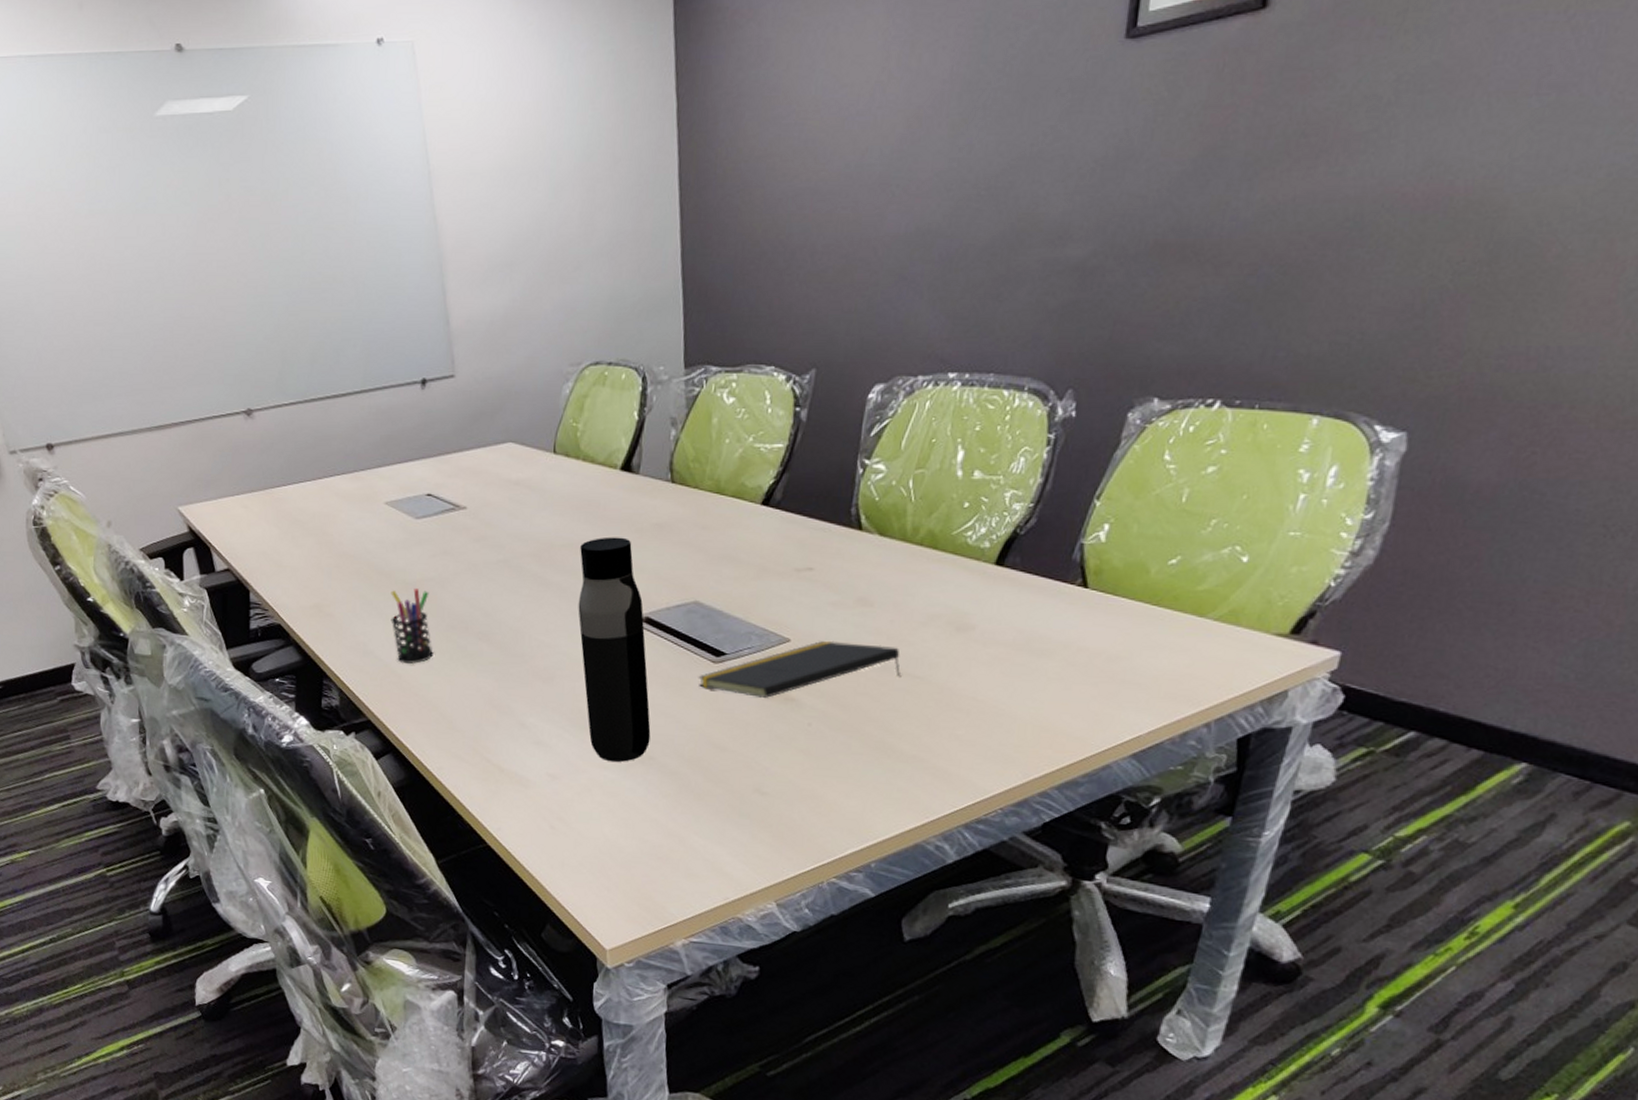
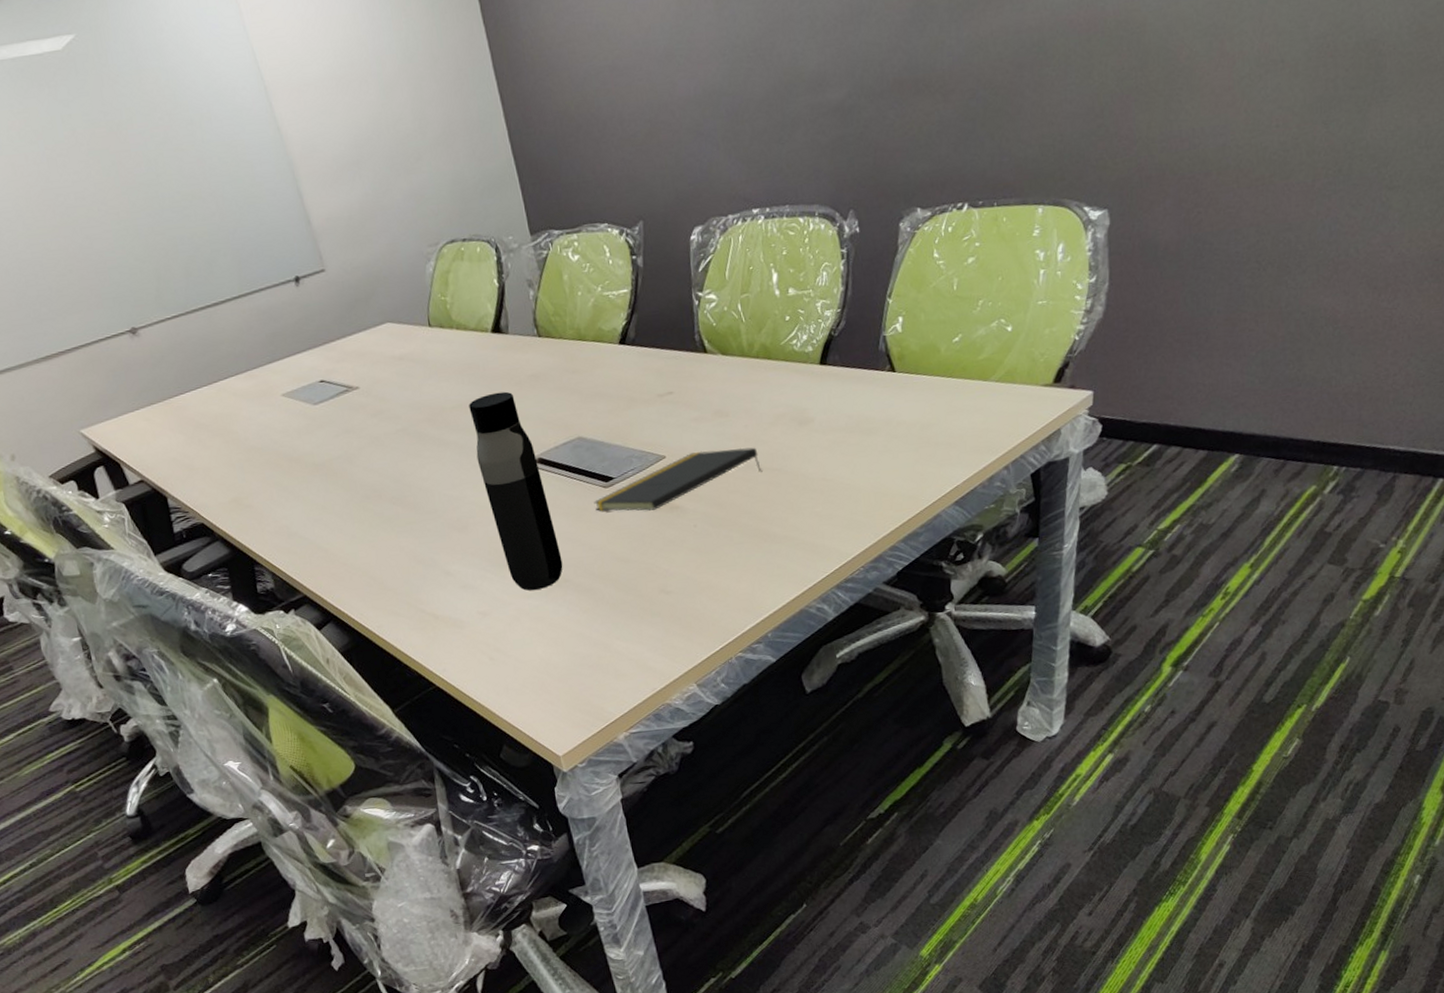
pen holder: present [390,587,433,664] -> none [303,467,354,539]

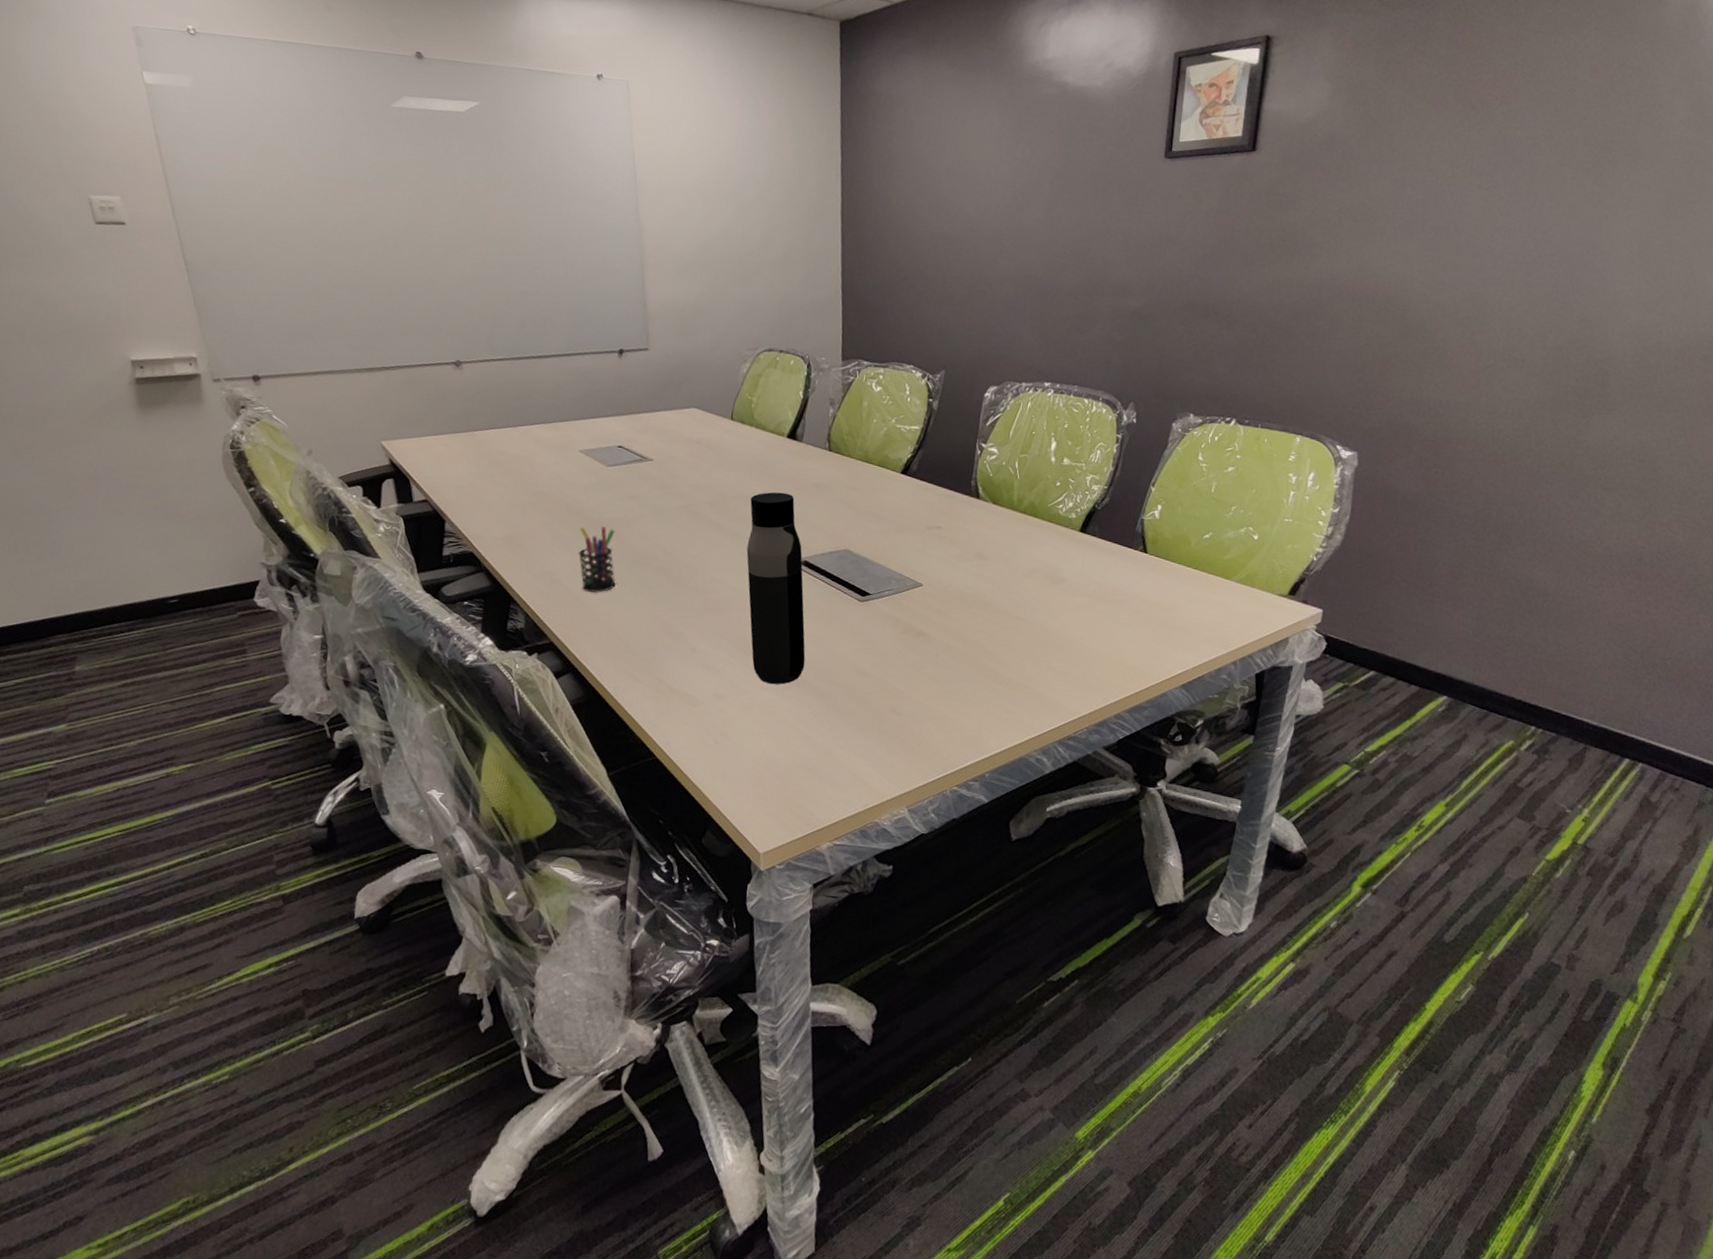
pen holder: none [303,467,354,539] -> present [578,526,616,593]
notepad: present [594,447,763,511] -> none [846,586,1010,632]

